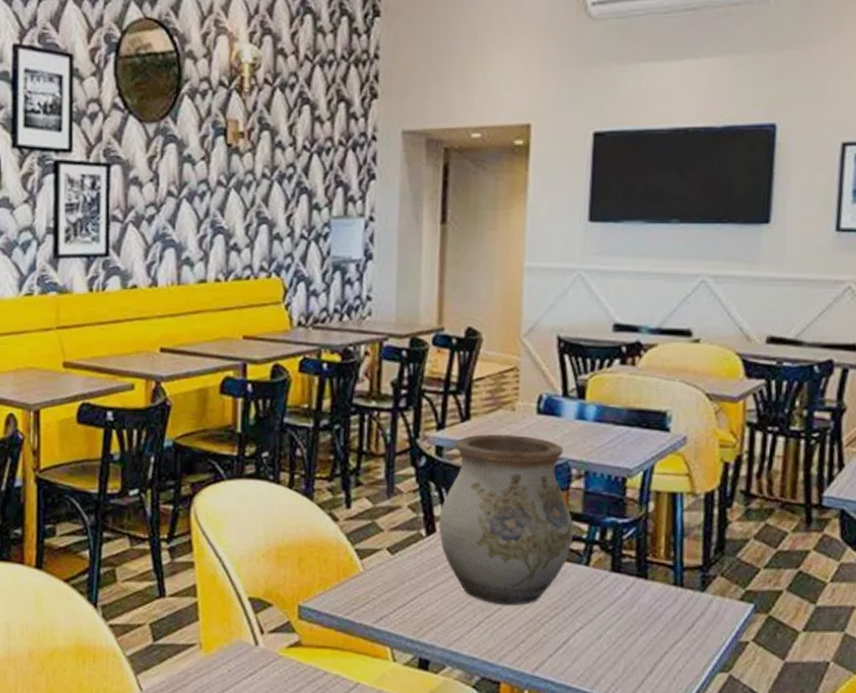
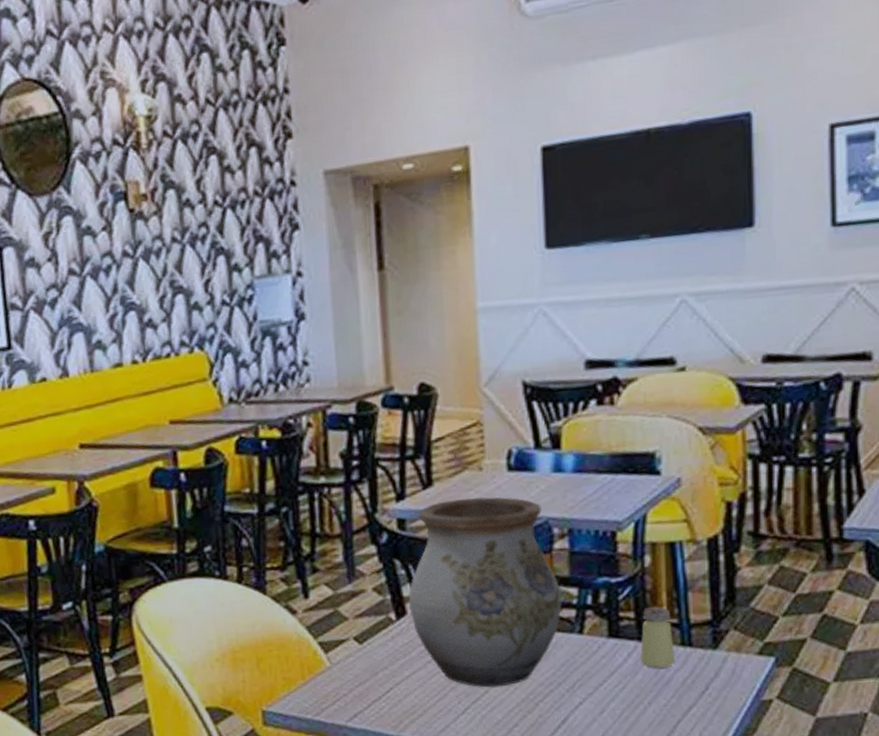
saltshaker: none [637,548,668,604] -> present [640,606,675,669]

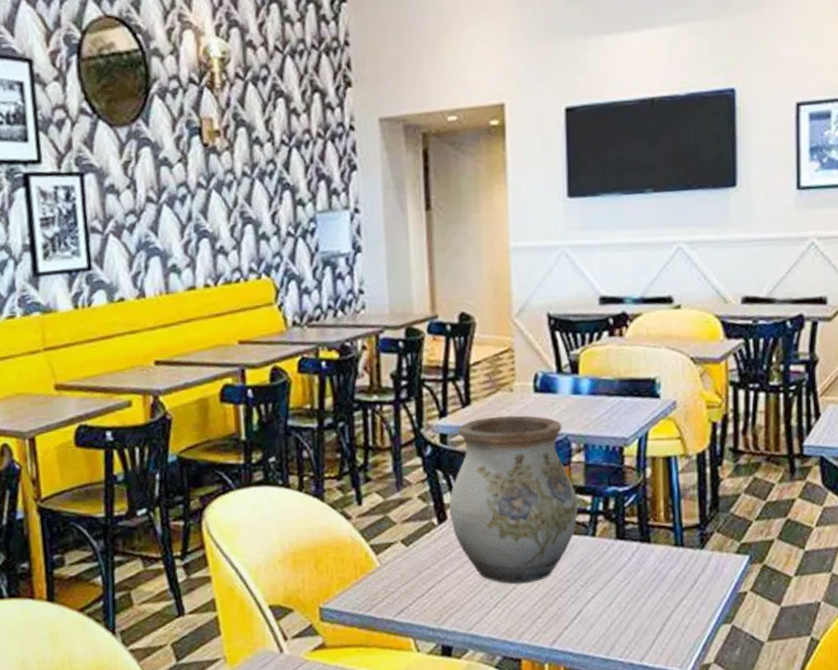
saltshaker: present [640,606,675,669] -> none [642,512,670,566]

